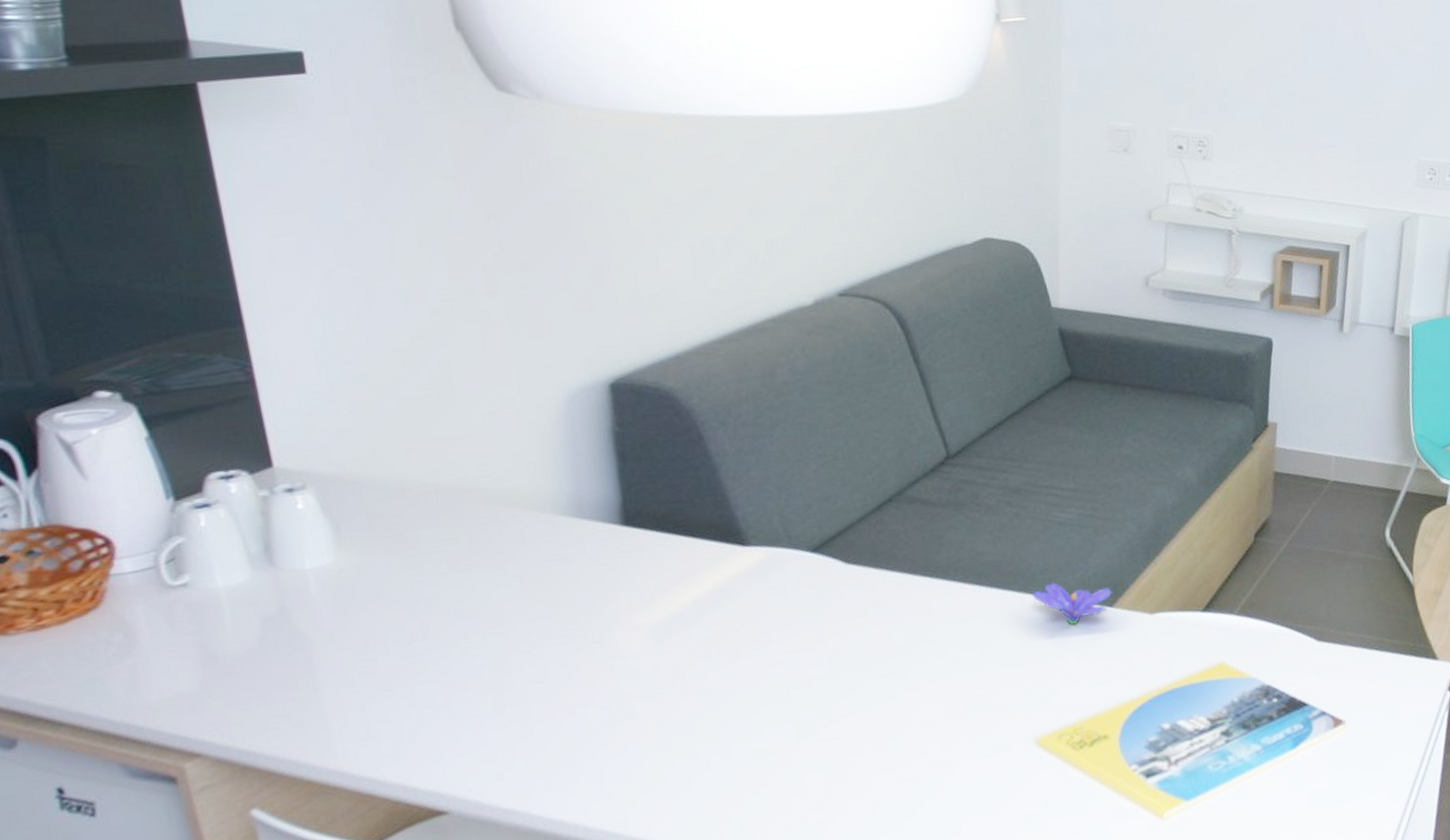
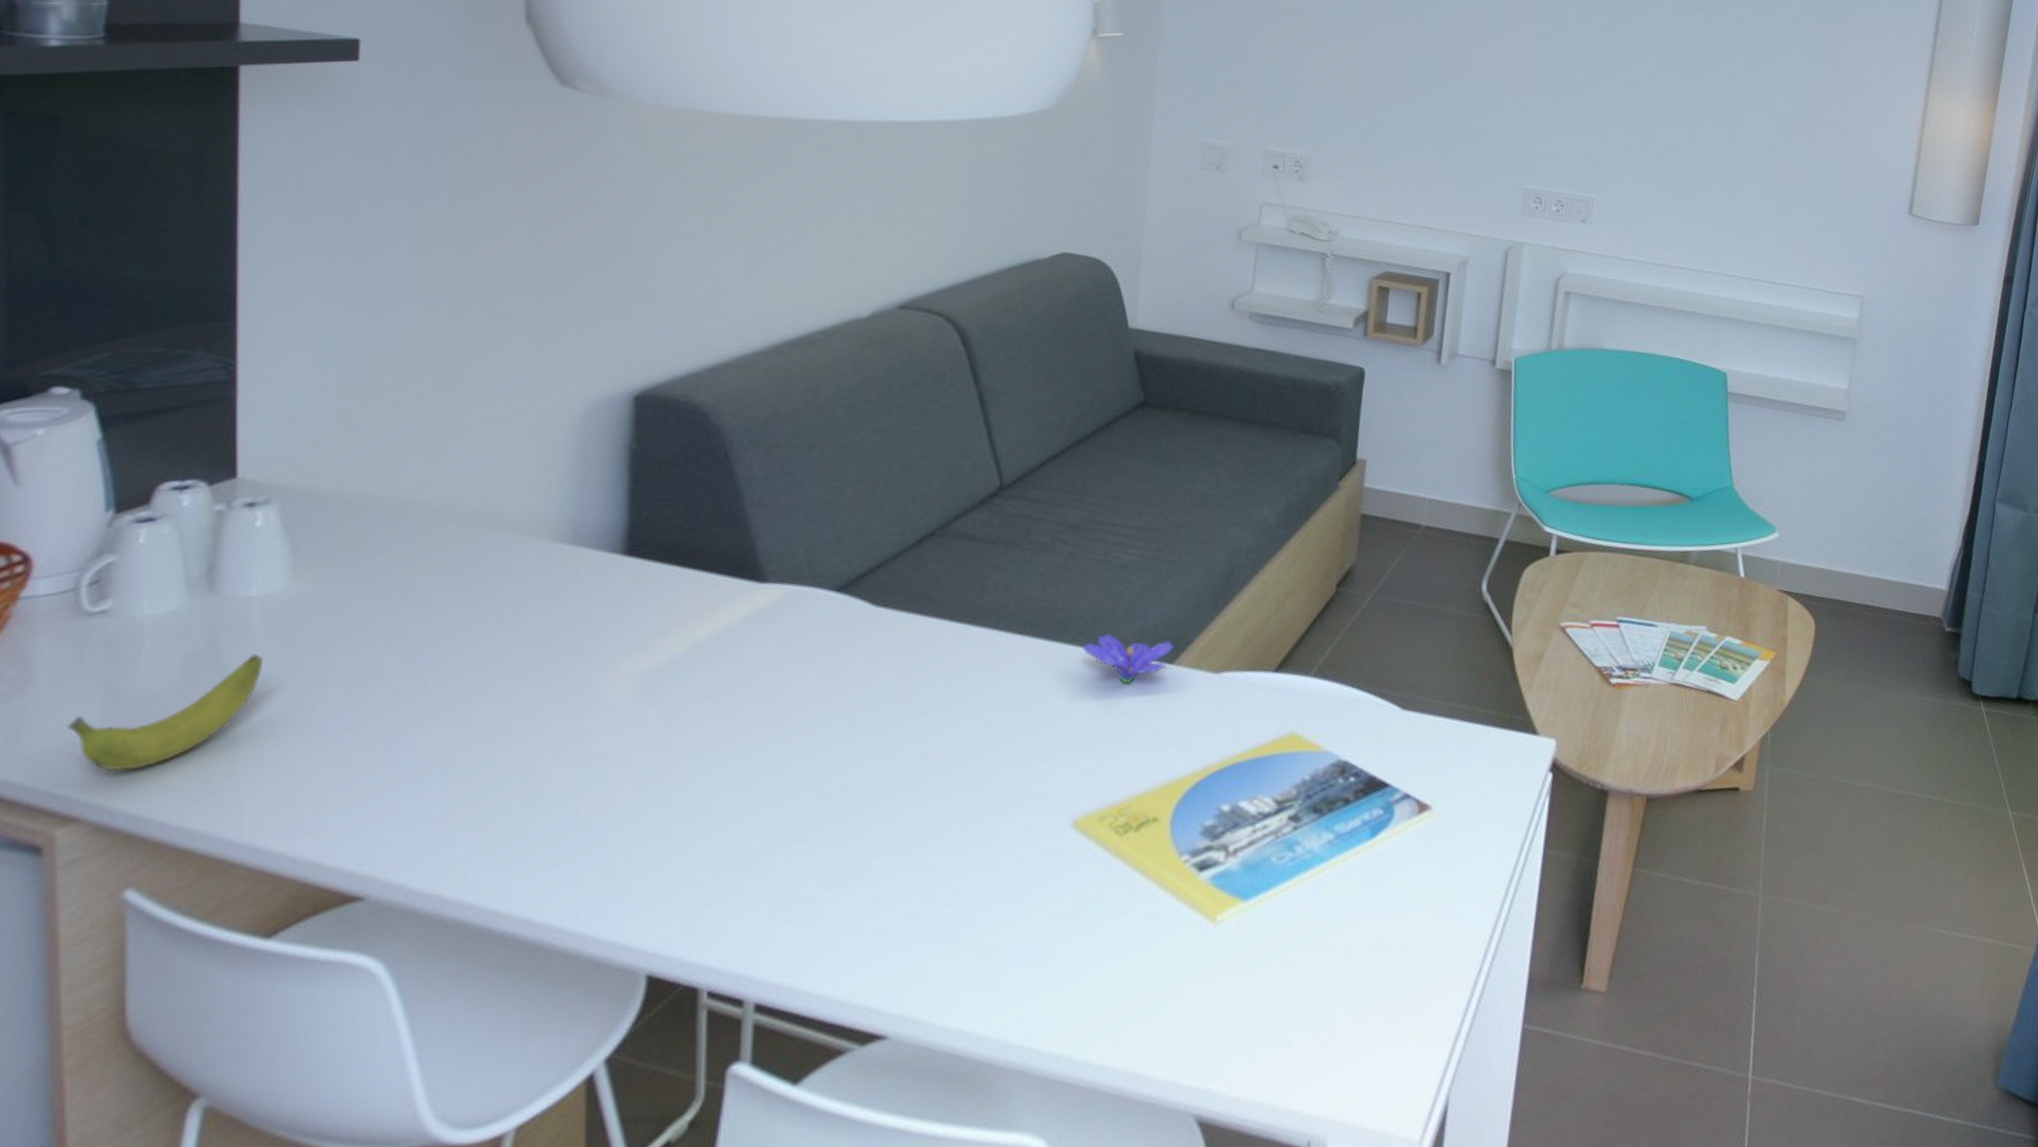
banana: none [174,617,328,716] -> present [66,654,264,772]

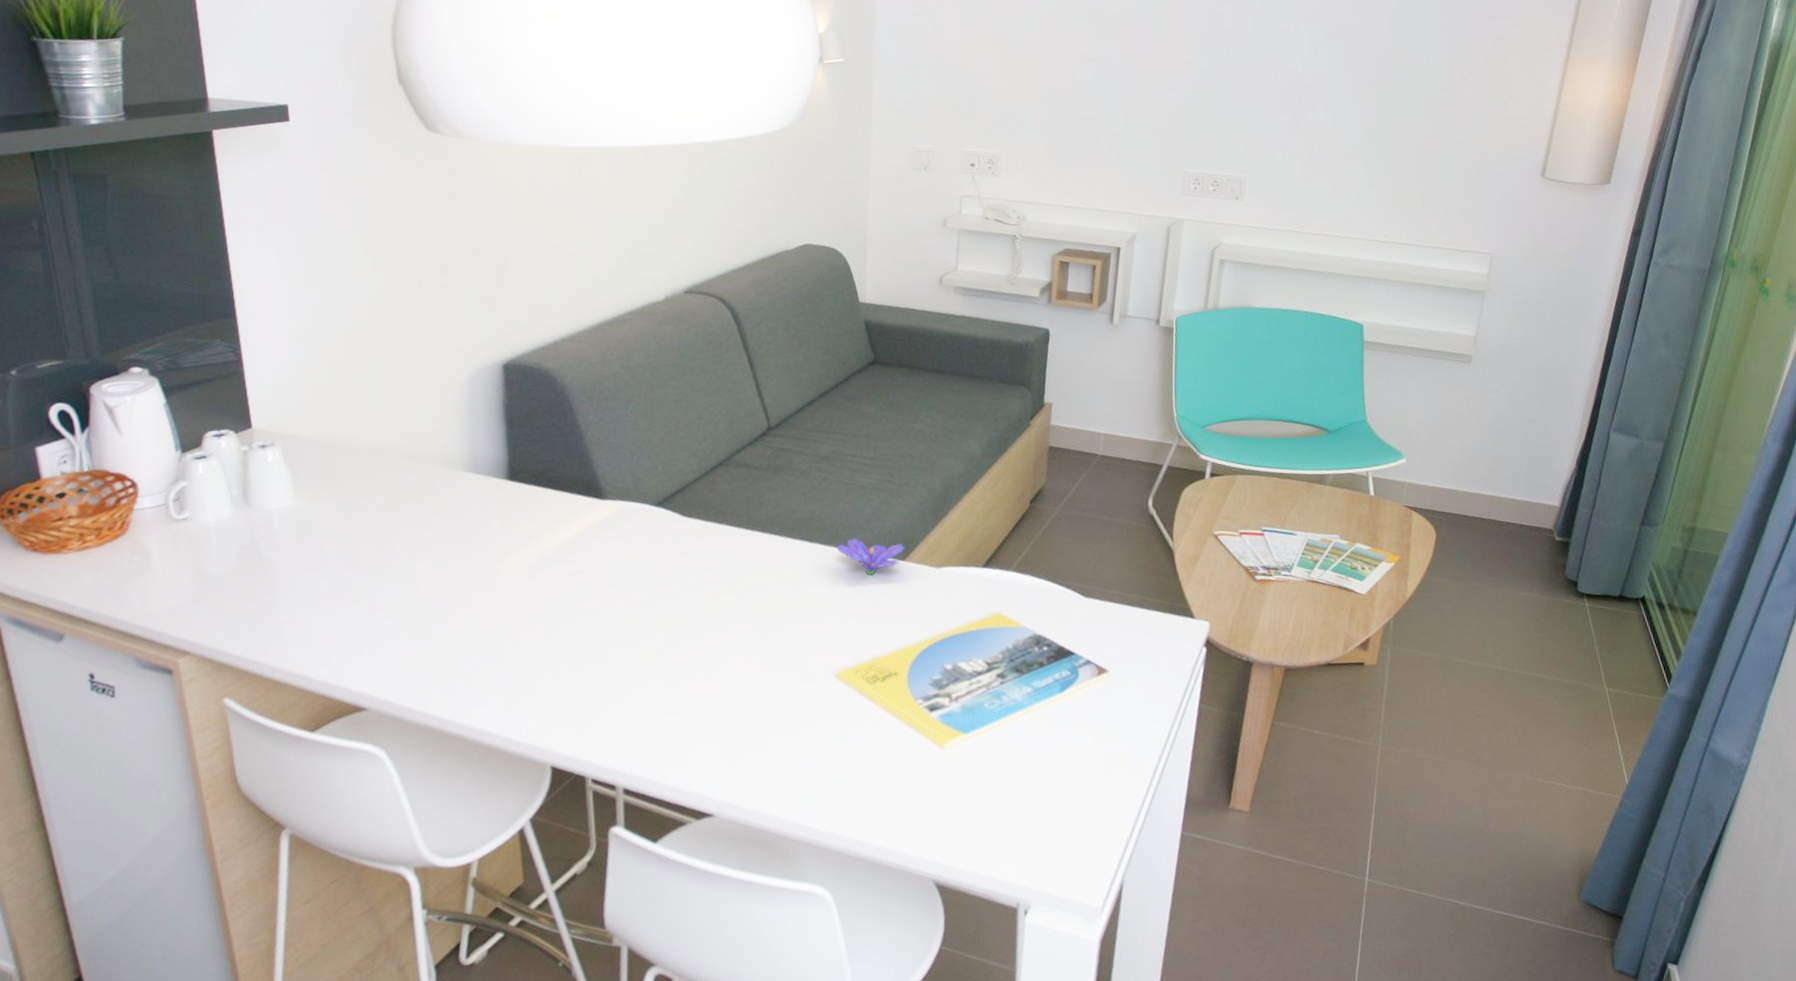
banana: present [66,654,264,772] -> none [174,548,286,623]

